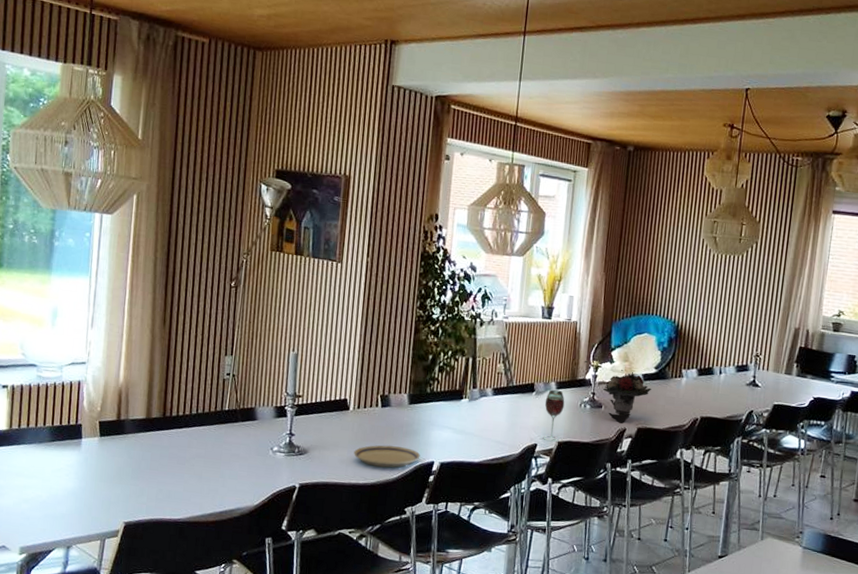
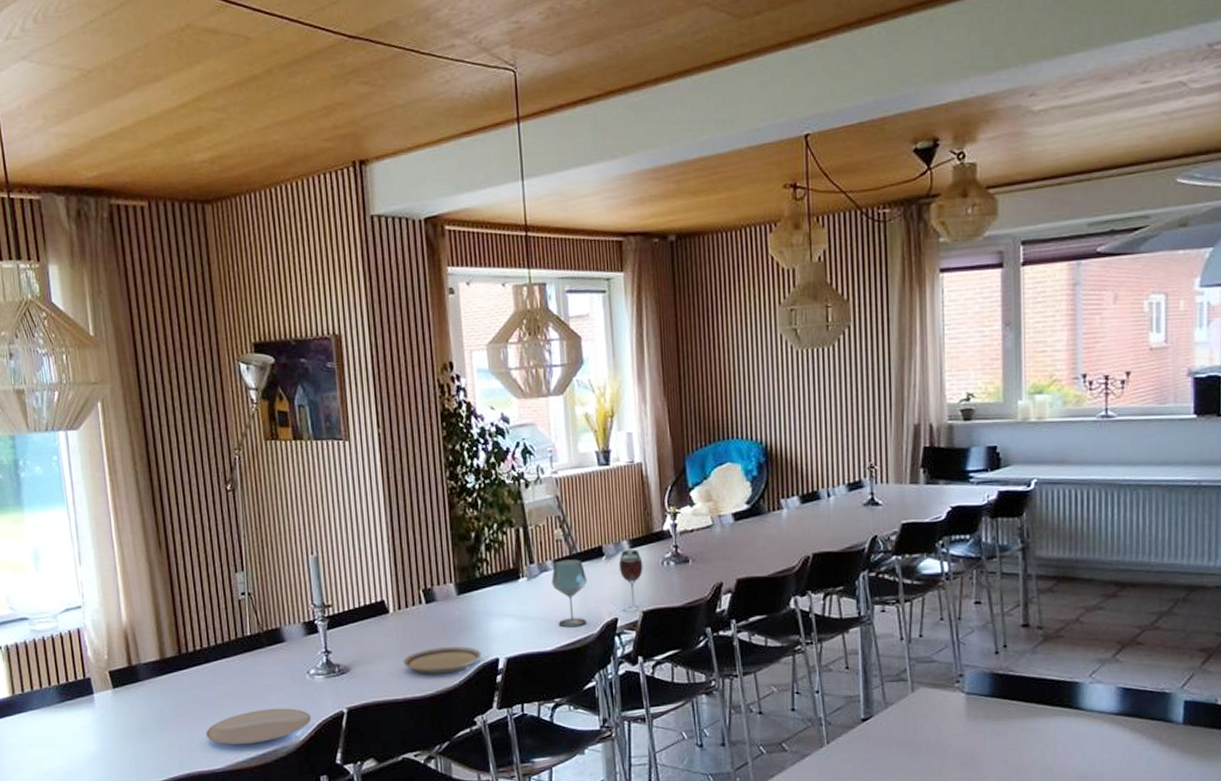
plate: none [173,474,268,502] -> present [205,708,312,745]
wine glass: none [488,389,518,446] -> present [551,559,587,627]
flower arrangement: present [584,360,651,424] -> none [658,508,746,579]

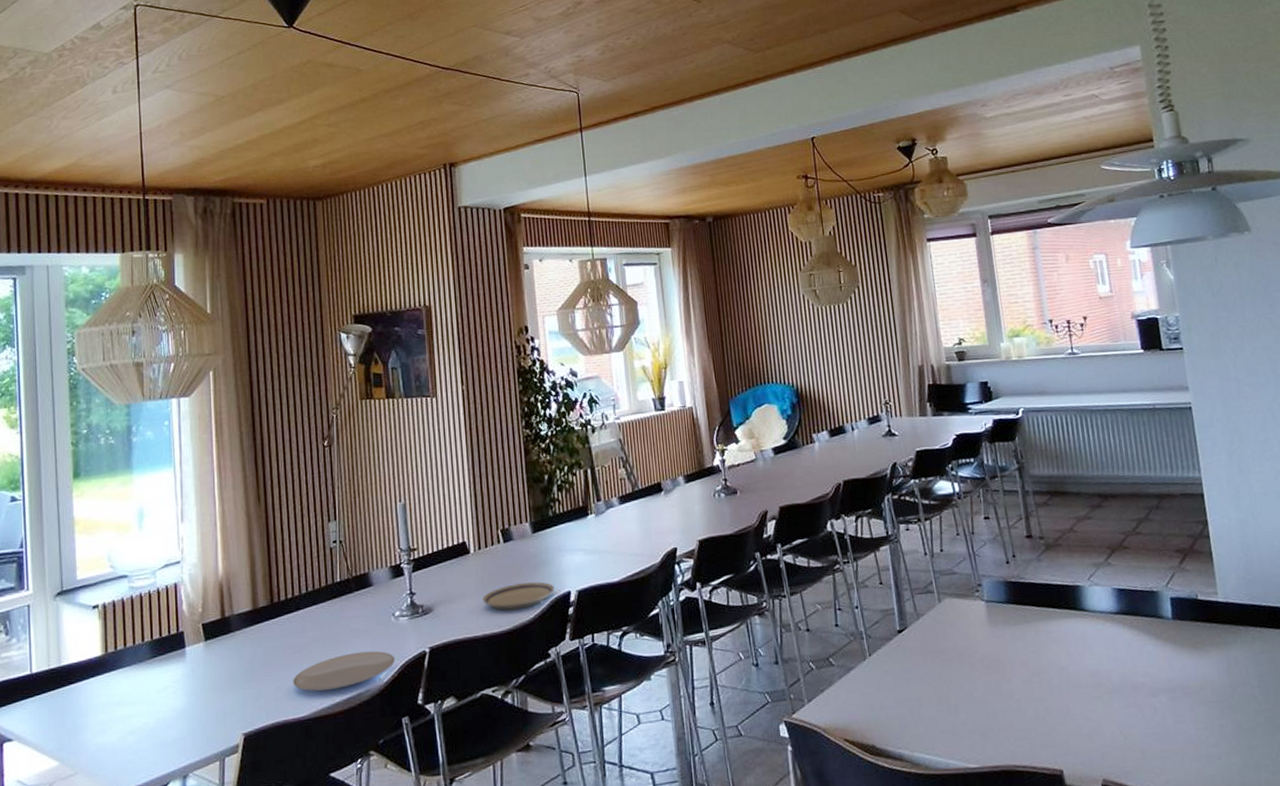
wine glass: present [551,559,587,627] -> none [617,495,649,558]
wineglass: present [618,550,644,613] -> none [675,484,700,543]

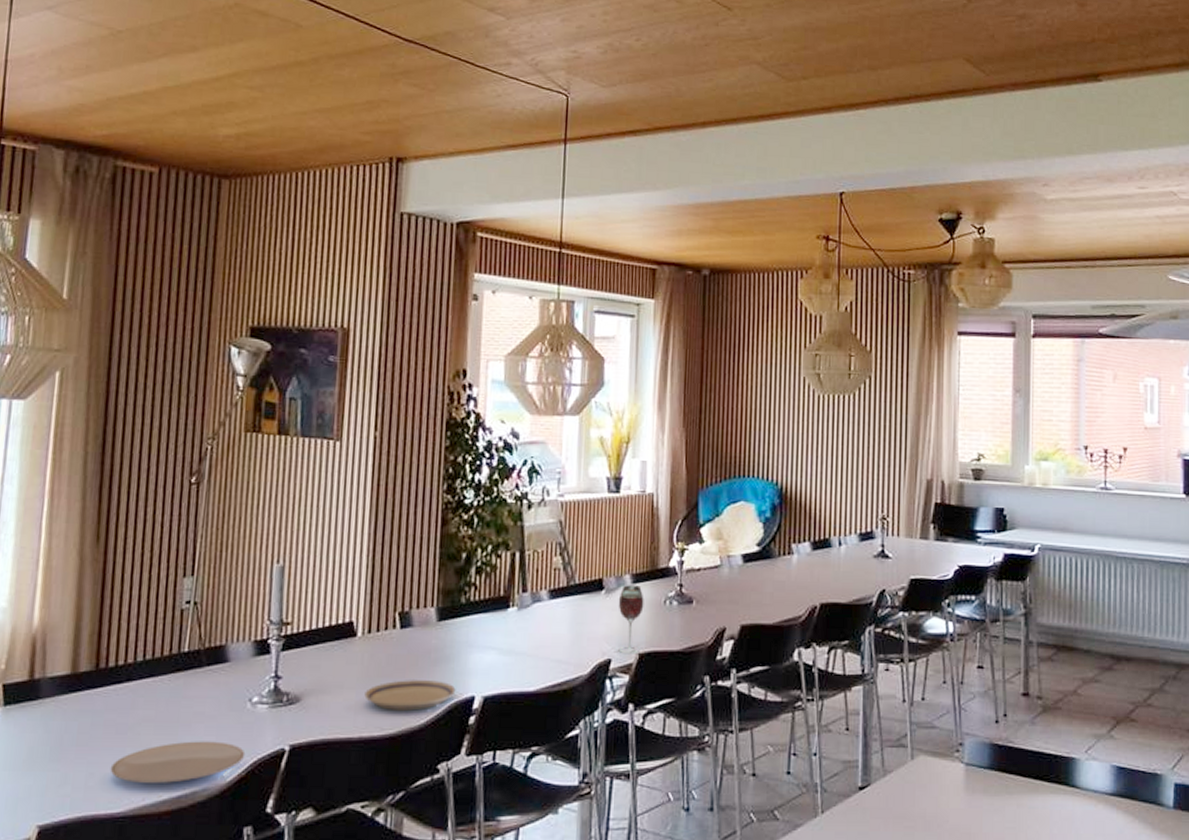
wineglass: none [675,484,700,543] -> present [618,585,644,655]

